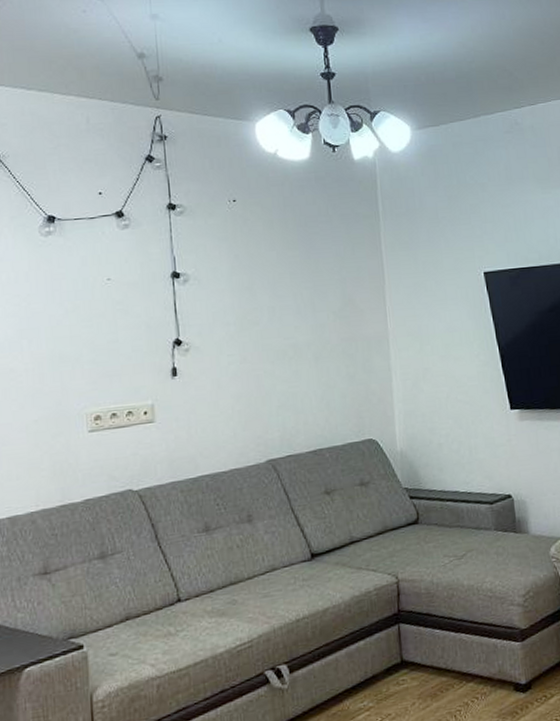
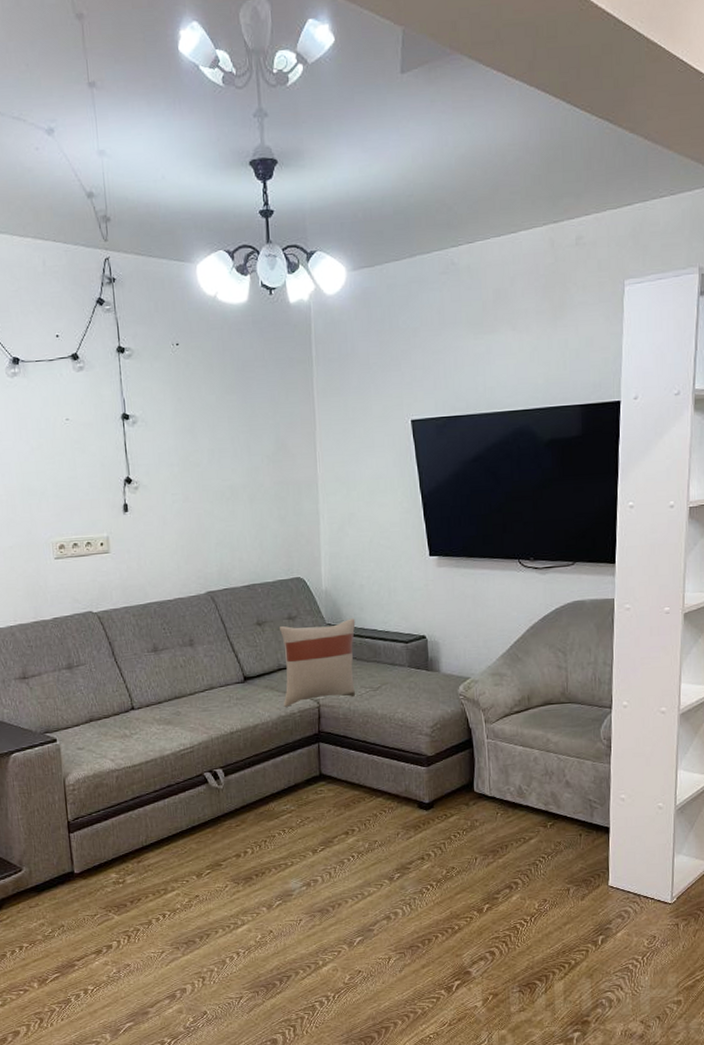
pillow: none [351,480,438,585] -> present [280,618,356,707]

